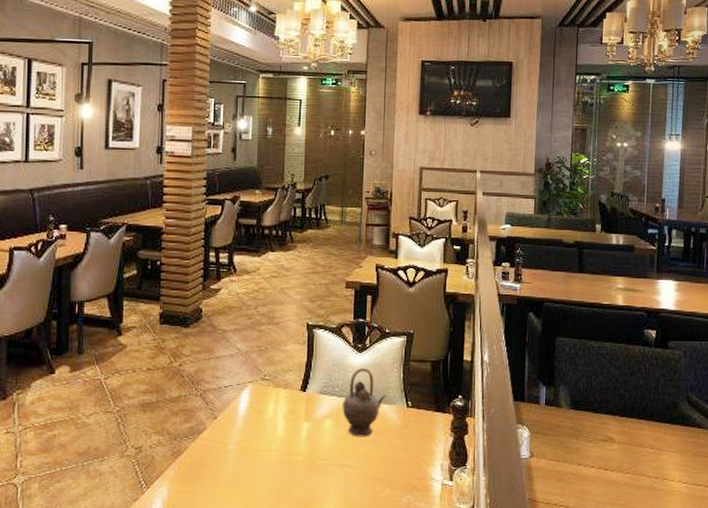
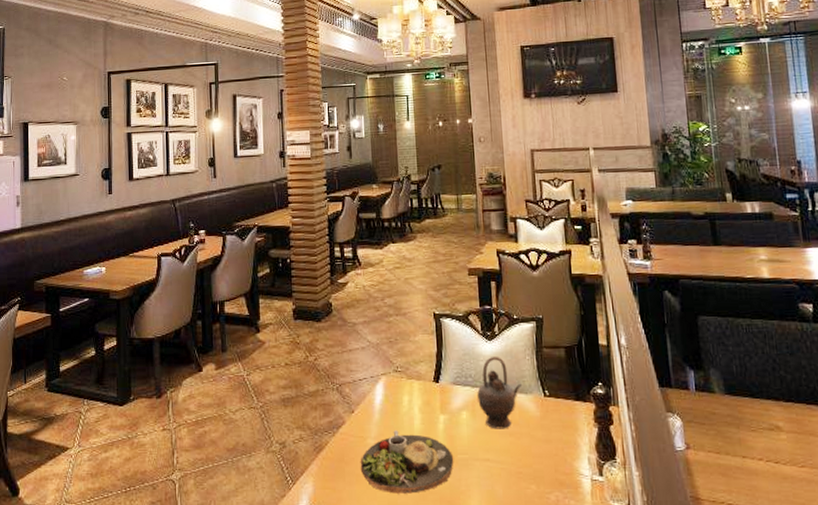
dinner plate: none [218,437,313,497] -> present [360,430,453,494]

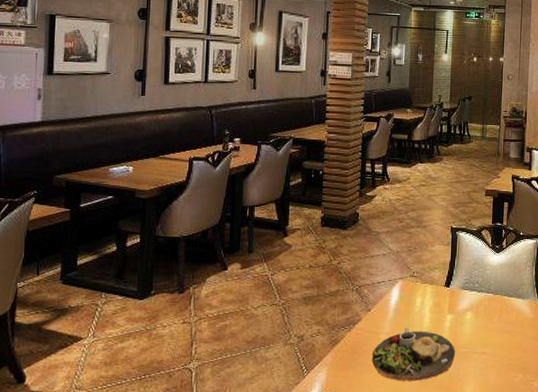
teapot: present [477,357,522,429] -> none [482,267,521,328]

